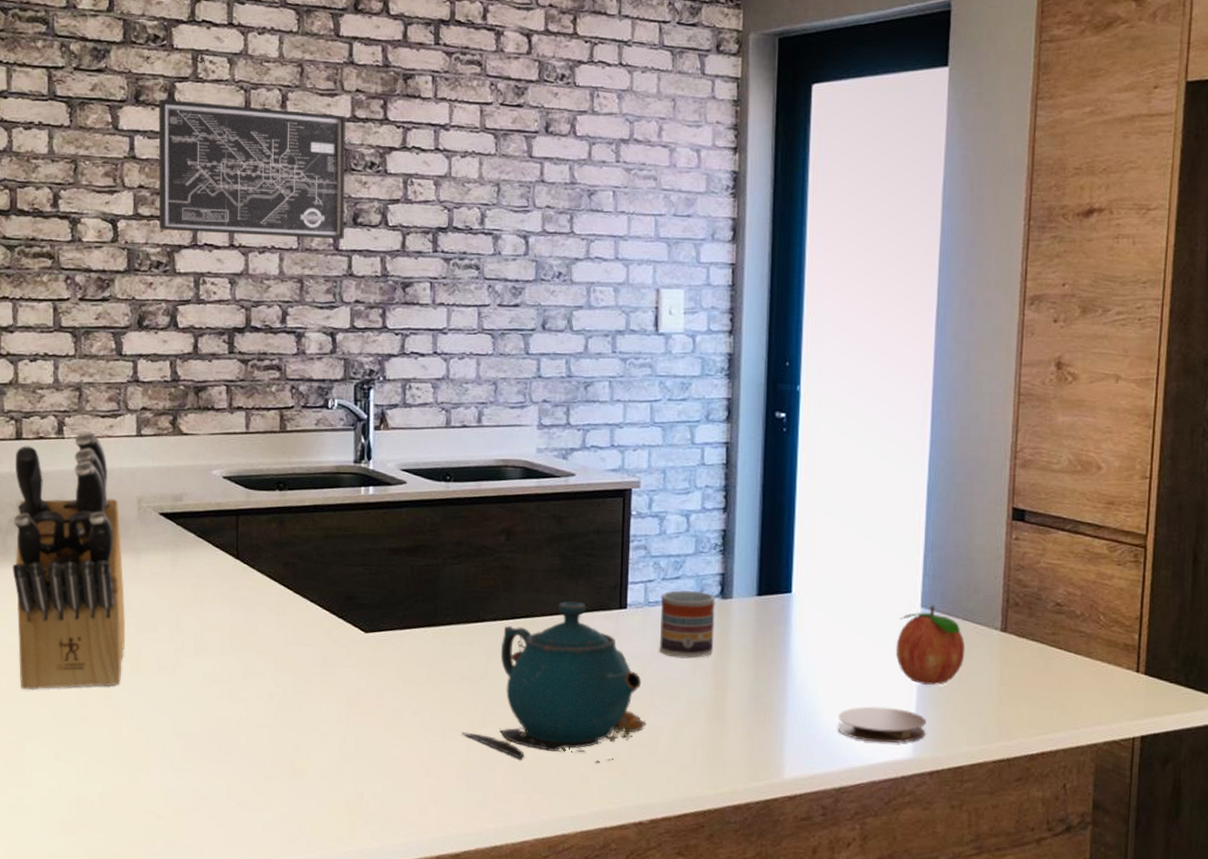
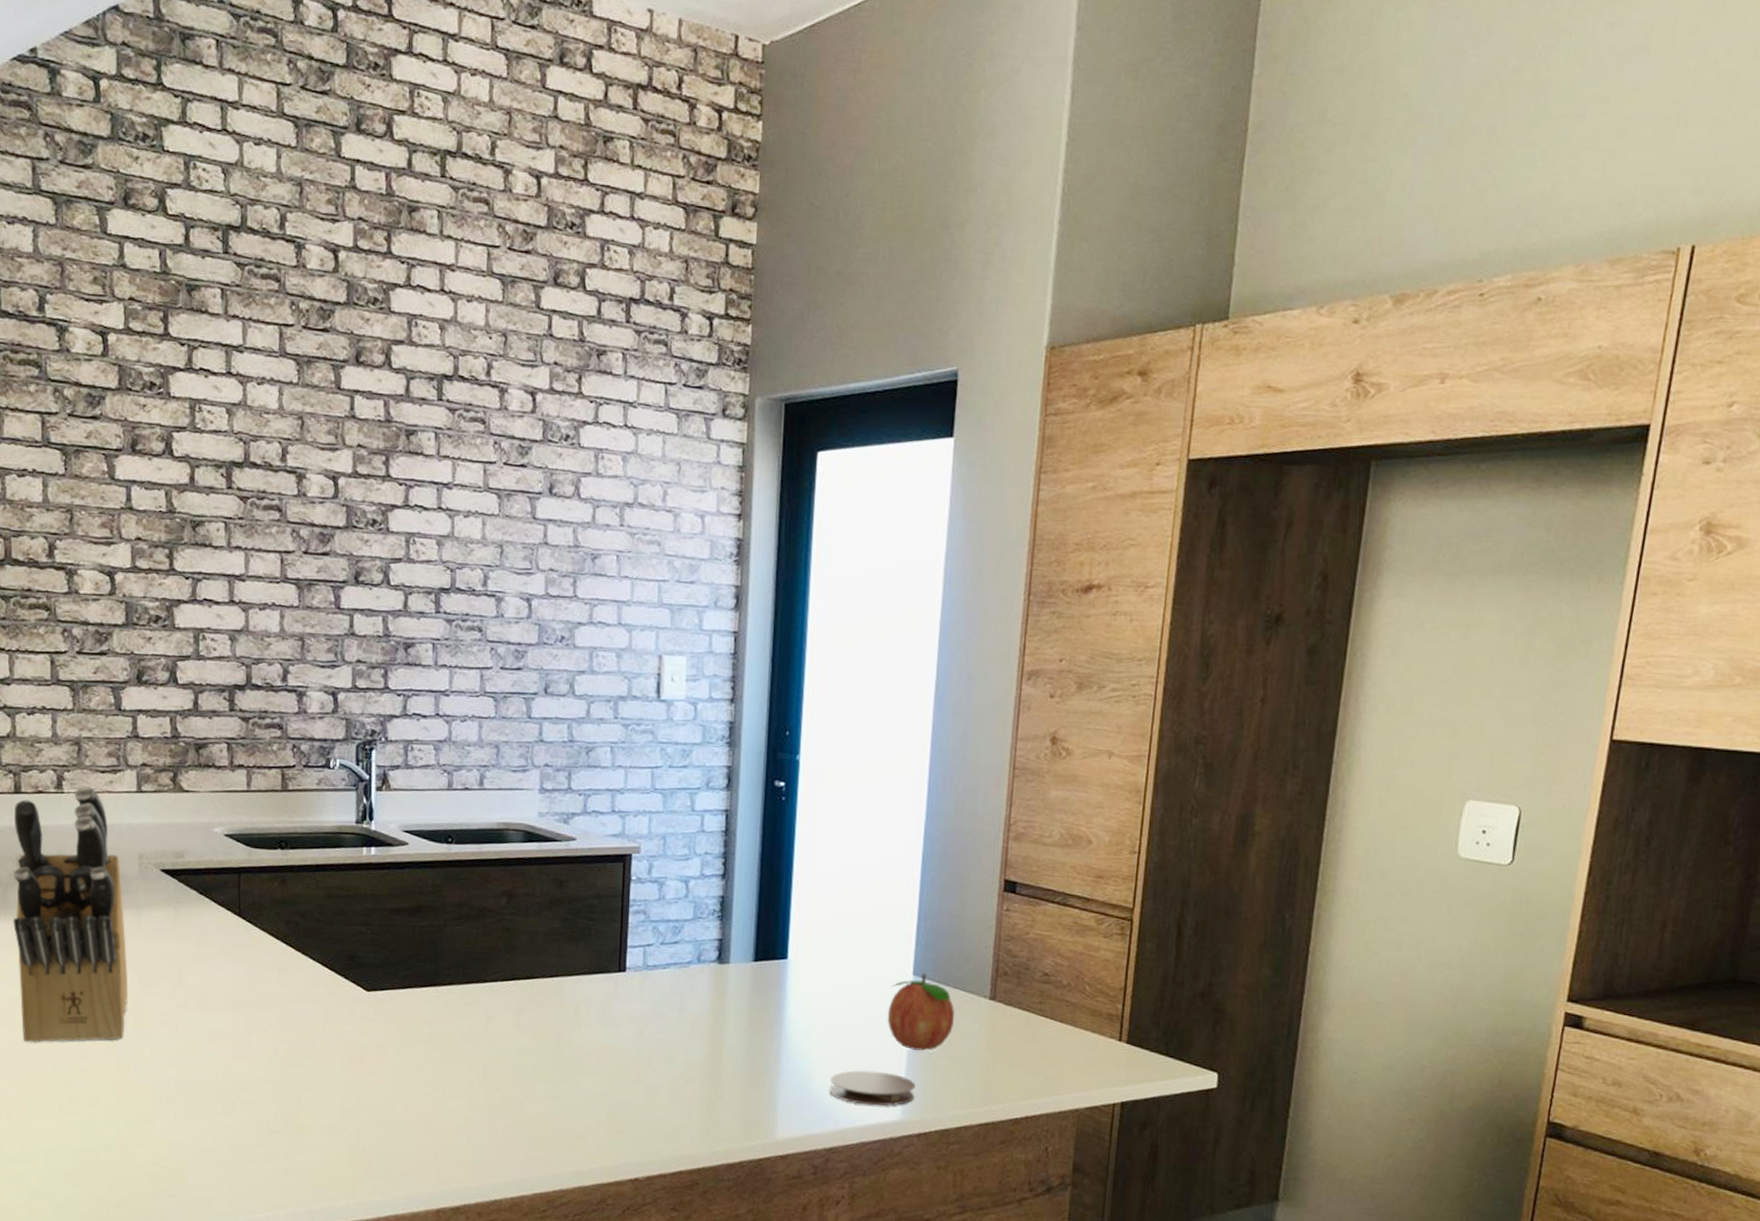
wall art: present [158,99,346,239] -> none [156,449,347,597]
teapot: present [462,601,647,764] -> none [462,964,644,1122]
cup: present [659,590,716,659] -> none [657,955,713,1022]

